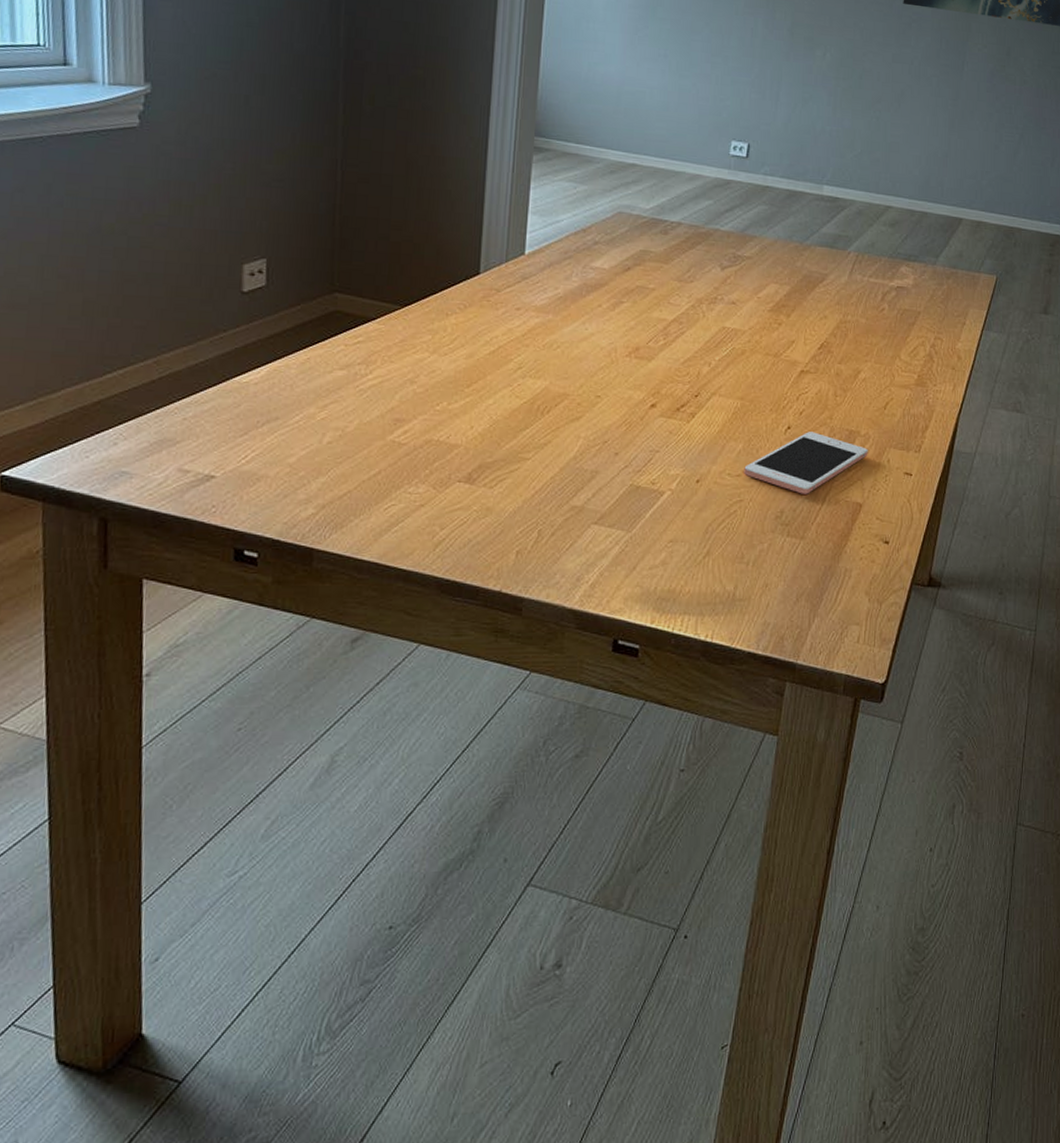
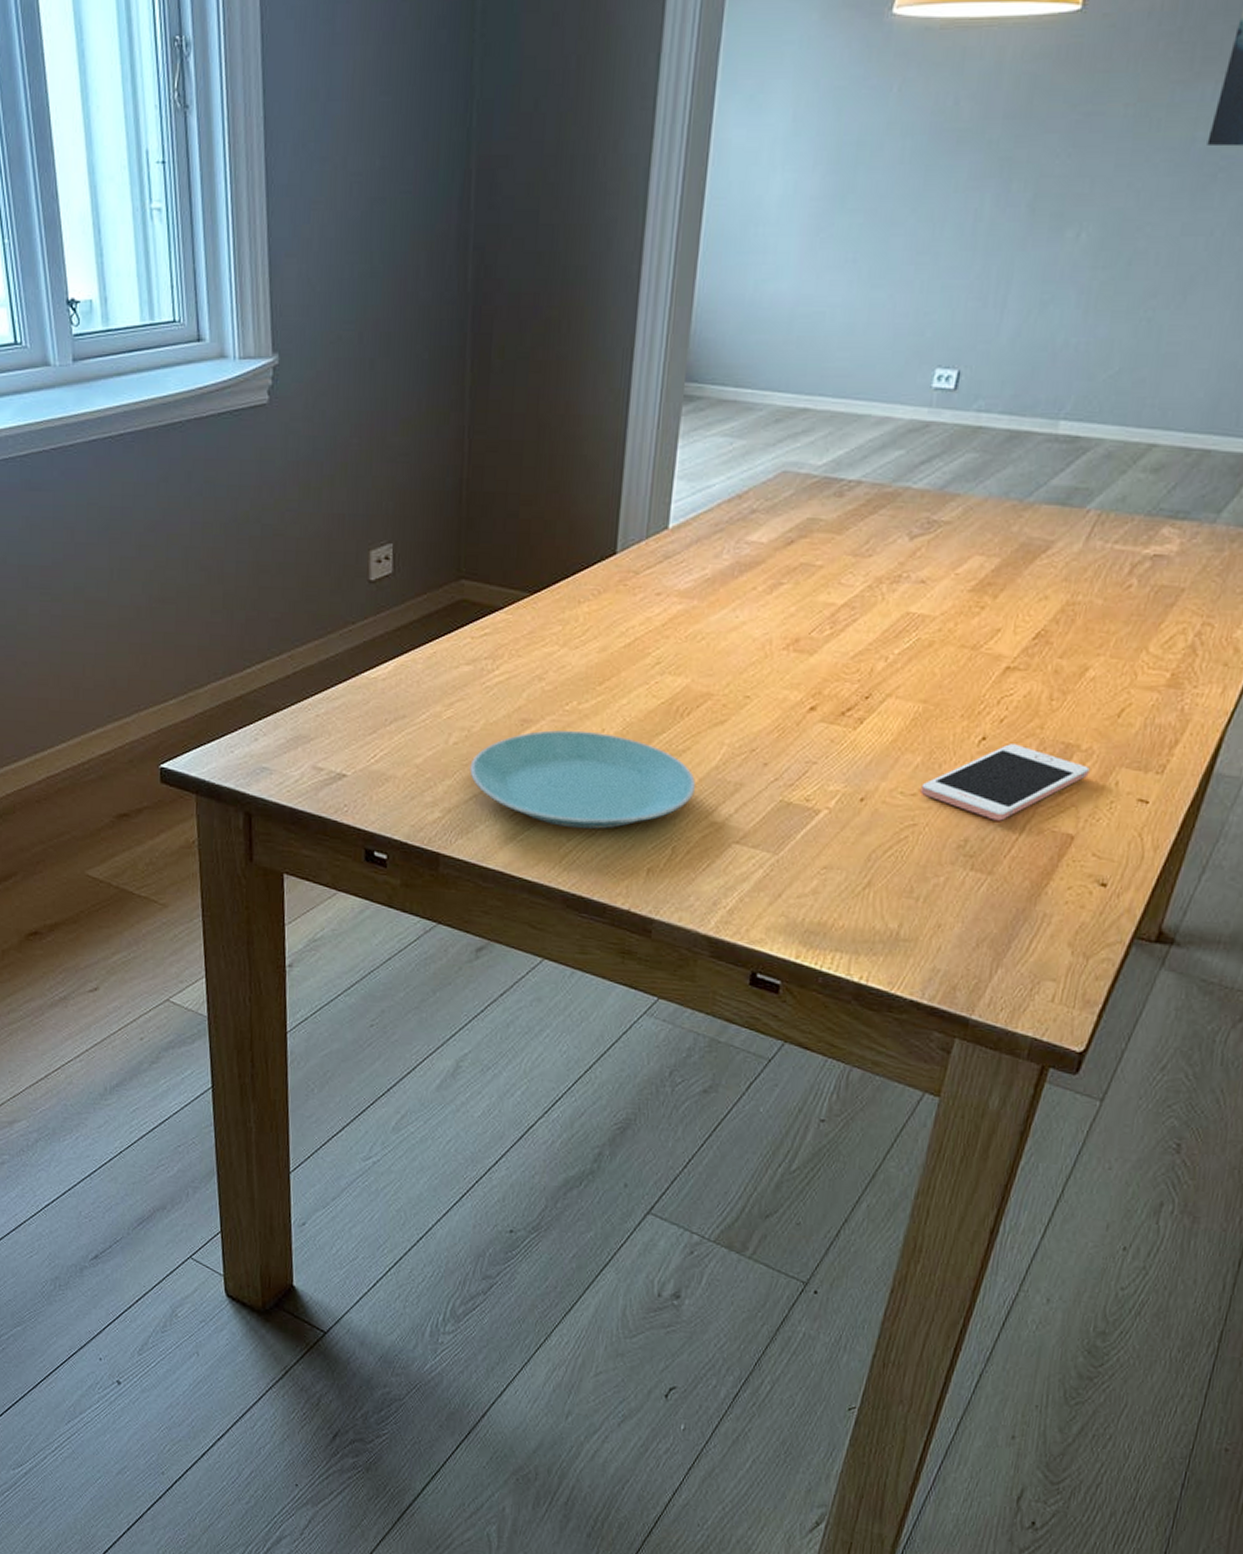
plate: none [344,428,558,518] -> present [469,730,696,829]

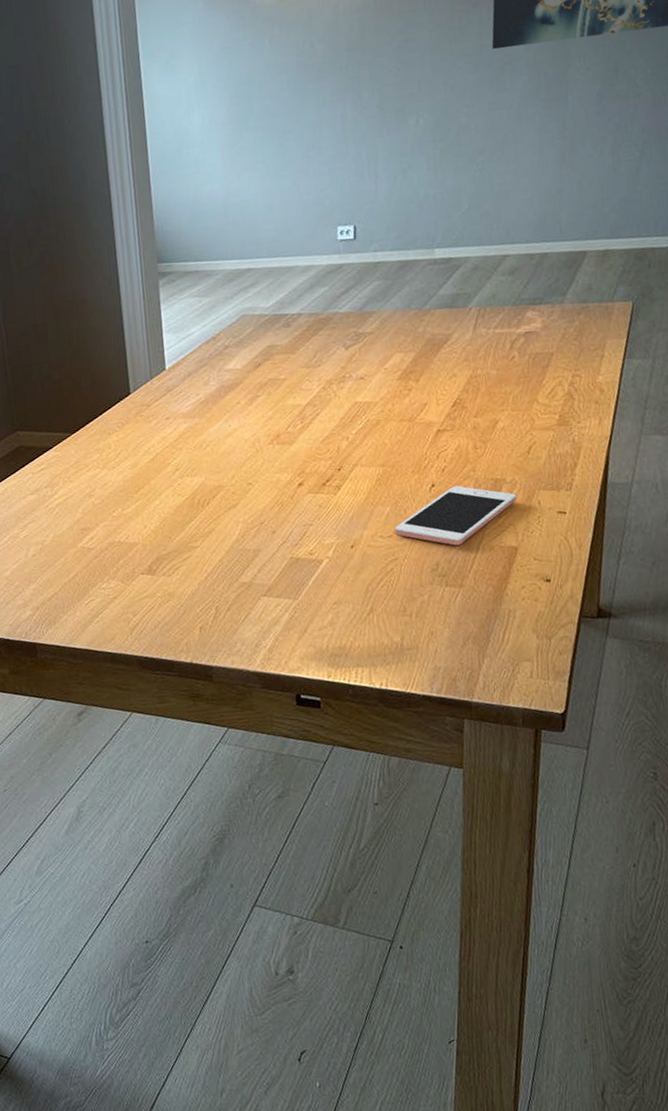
plate: present [469,730,696,829] -> none [47,529,225,606]

